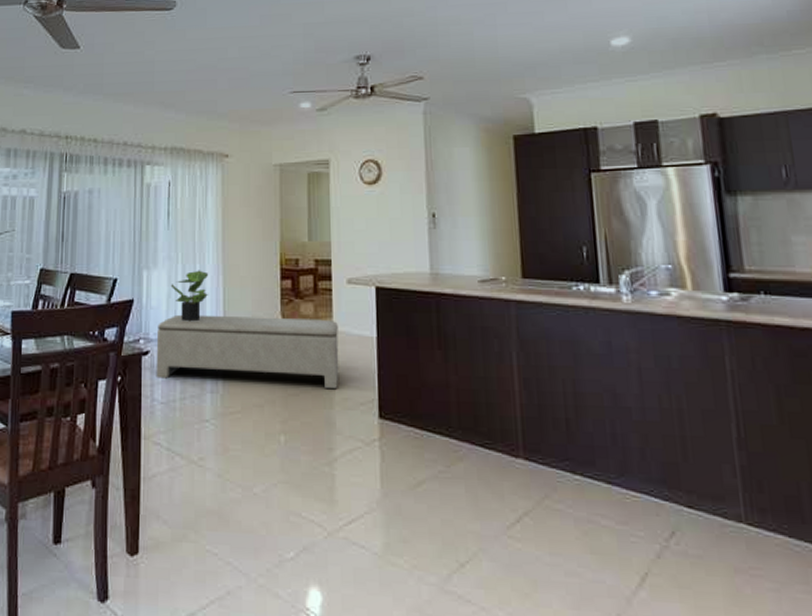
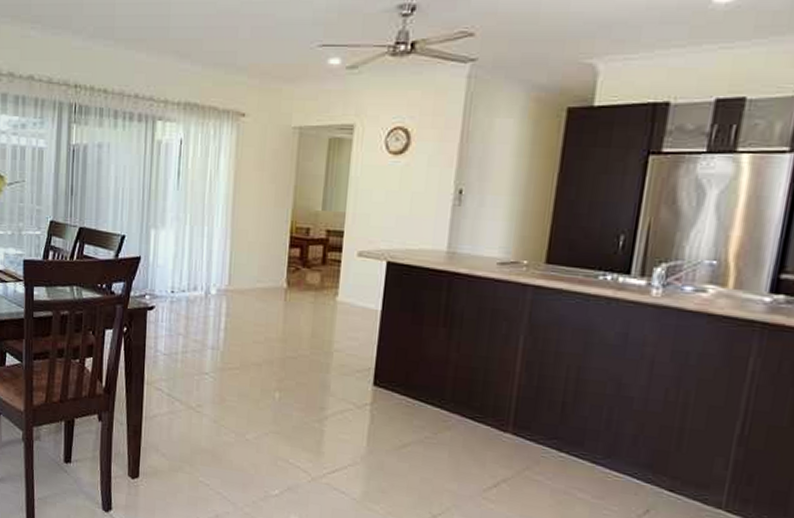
bench: present [156,314,339,390] -> none [160,274,343,356]
potted plant: present [170,270,209,322] -> none [178,232,216,283]

